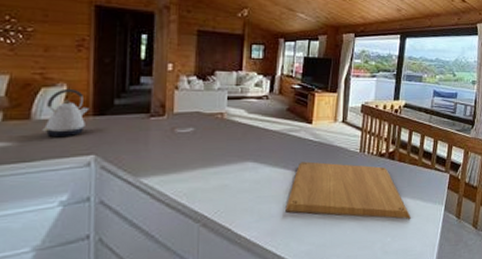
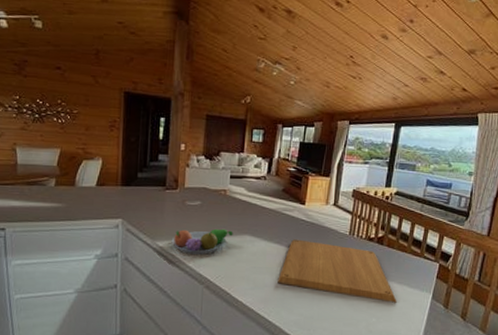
kettle: present [42,88,90,138] -> none [83,162,119,203]
fruit bowl: none [158,156,233,190] -> present [171,228,233,256]

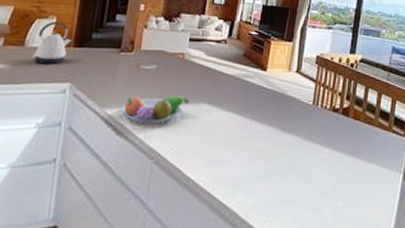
kettle: none [83,162,119,203] -> present [32,21,72,65]
chopping board: present [278,239,397,303] -> none [235,109,365,184]

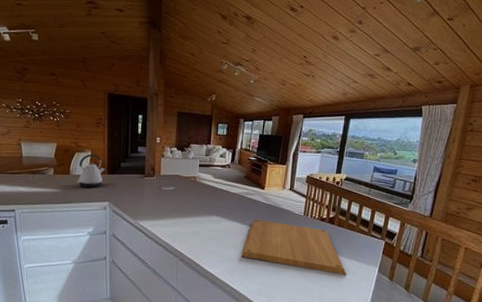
fruit bowl: present [121,95,189,126] -> none [150,210,203,233]
chopping board: none [235,109,365,184] -> present [241,219,347,275]

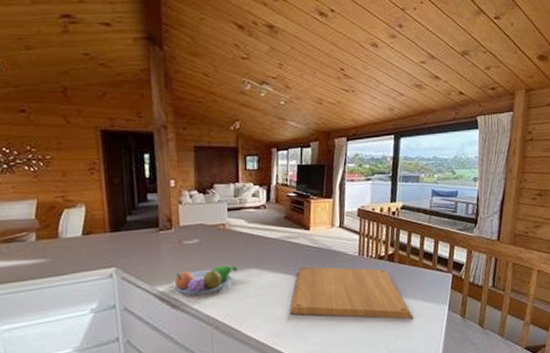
kettle: present [77,154,105,188] -> none [69,208,106,253]
fruit bowl: none [150,210,203,233] -> present [172,265,238,297]

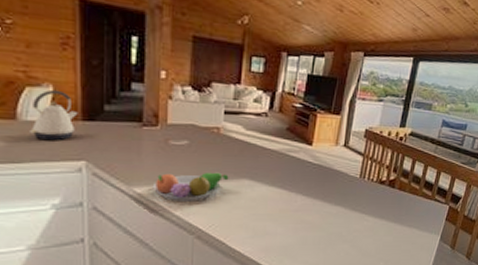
kettle: none [69,208,106,253] -> present [30,89,78,141]
chopping board: present [290,266,414,320] -> none [280,183,406,246]

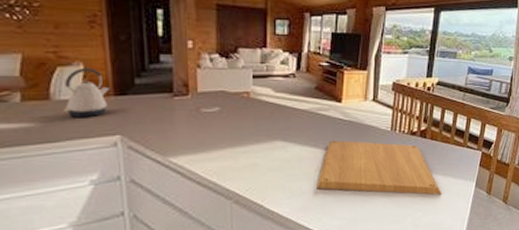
fruit bowl: present [152,172,229,203] -> none [187,136,262,169]
chopping board: none [280,183,406,246] -> present [317,140,442,195]

